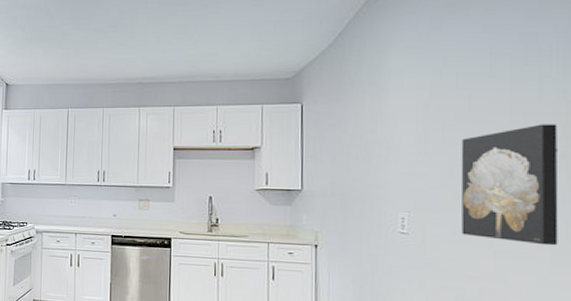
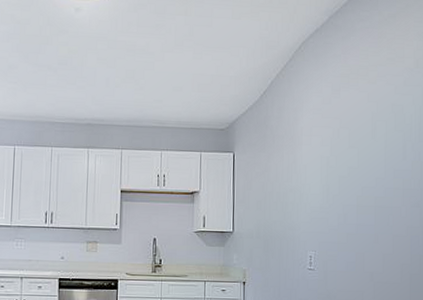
wall art: present [461,124,559,246] -> none [352,179,415,277]

